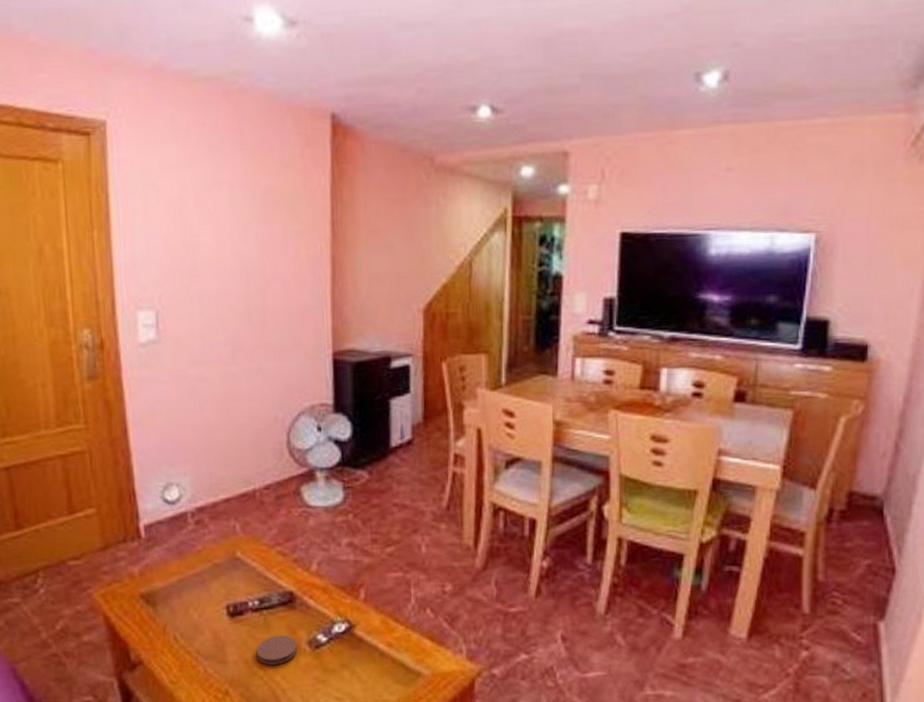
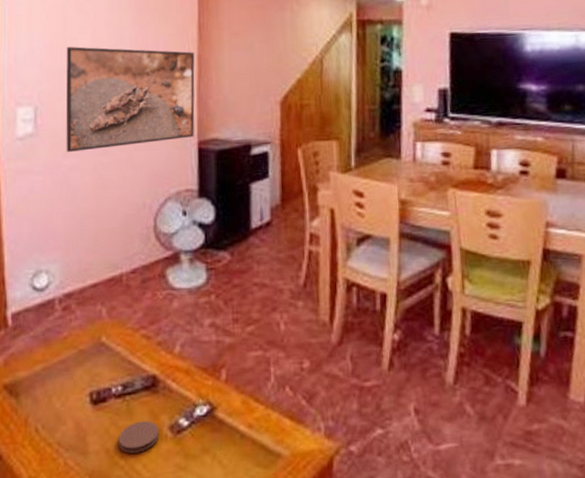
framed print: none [186,244,329,362] -> present [66,46,195,153]

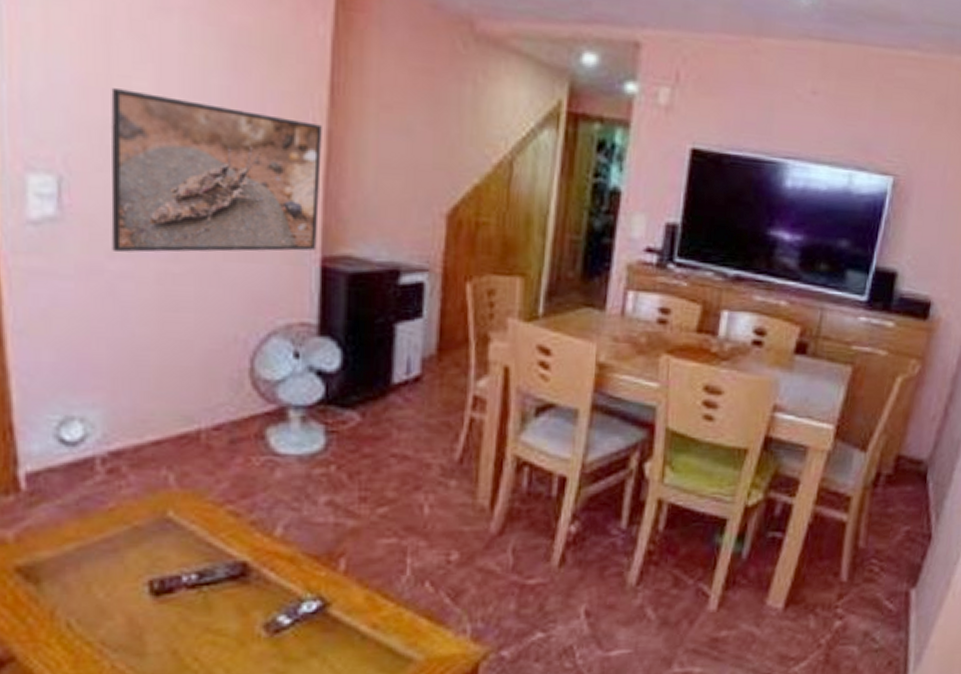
coaster: present [118,421,159,454] -> none [190,618,250,656]

